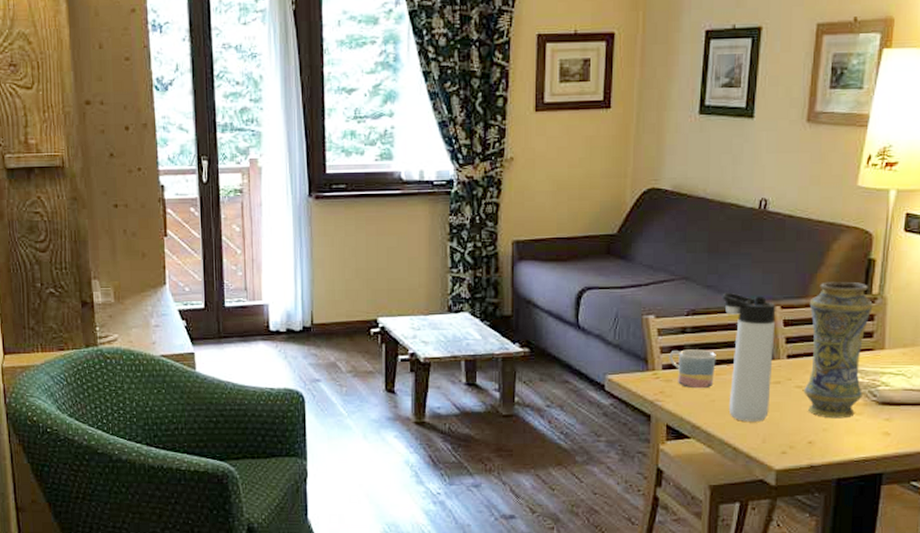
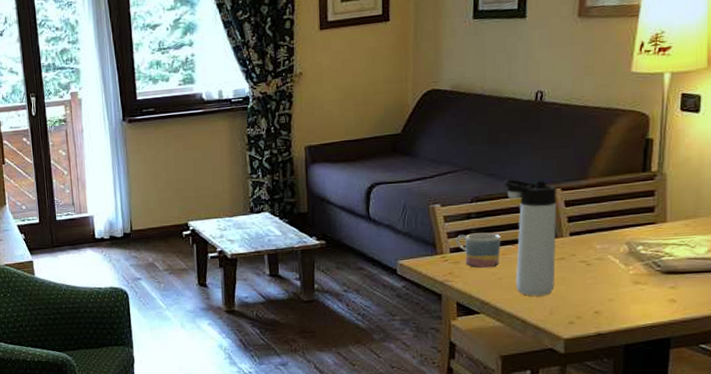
vase: present [803,281,873,419] -> none [588,161,653,289]

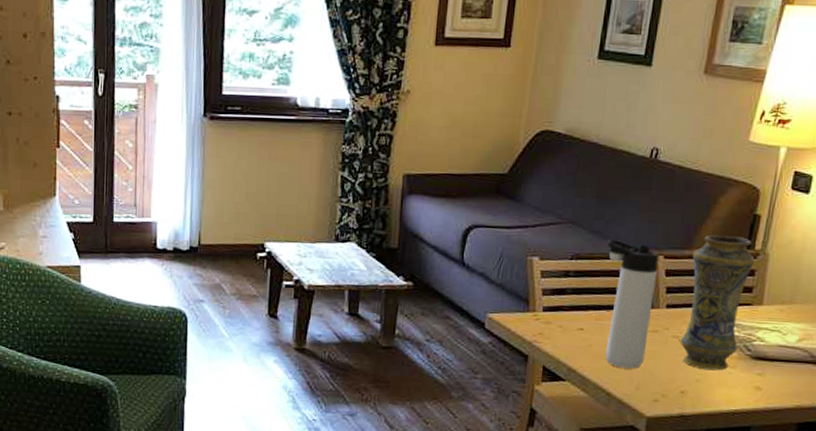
mug: present [456,232,501,269] -> none [550,293,597,333]
vase: none [588,161,653,289] -> present [680,234,755,371]

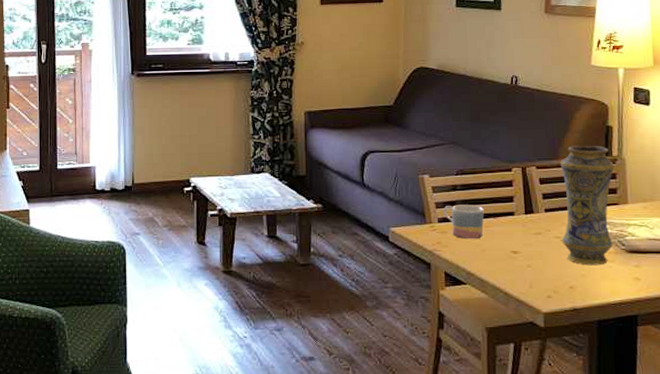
mug: none [550,293,597,333] -> present [443,204,484,240]
thermos bottle: present [605,240,660,369] -> none [485,155,533,269]

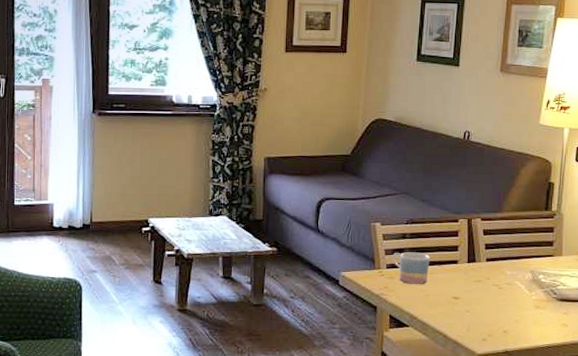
vase: present [560,145,614,266] -> none [499,199,553,312]

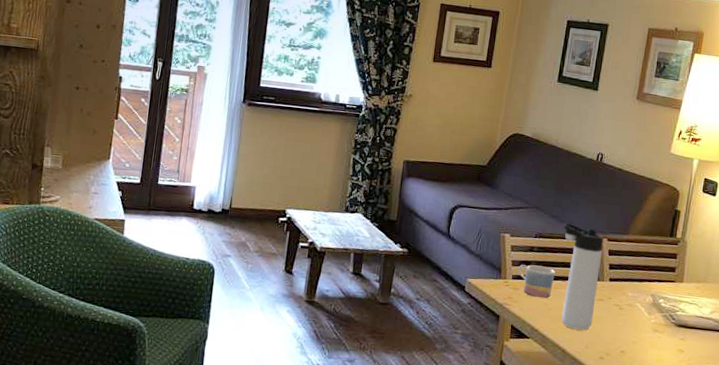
thermos bottle: none [434,206,477,313] -> present [561,223,604,330]

